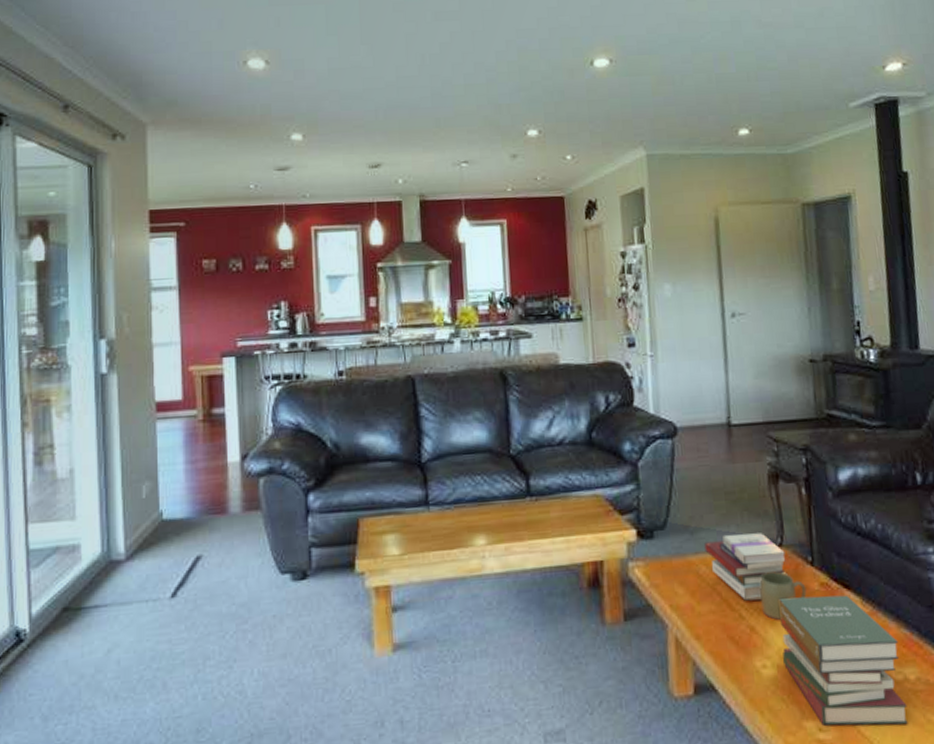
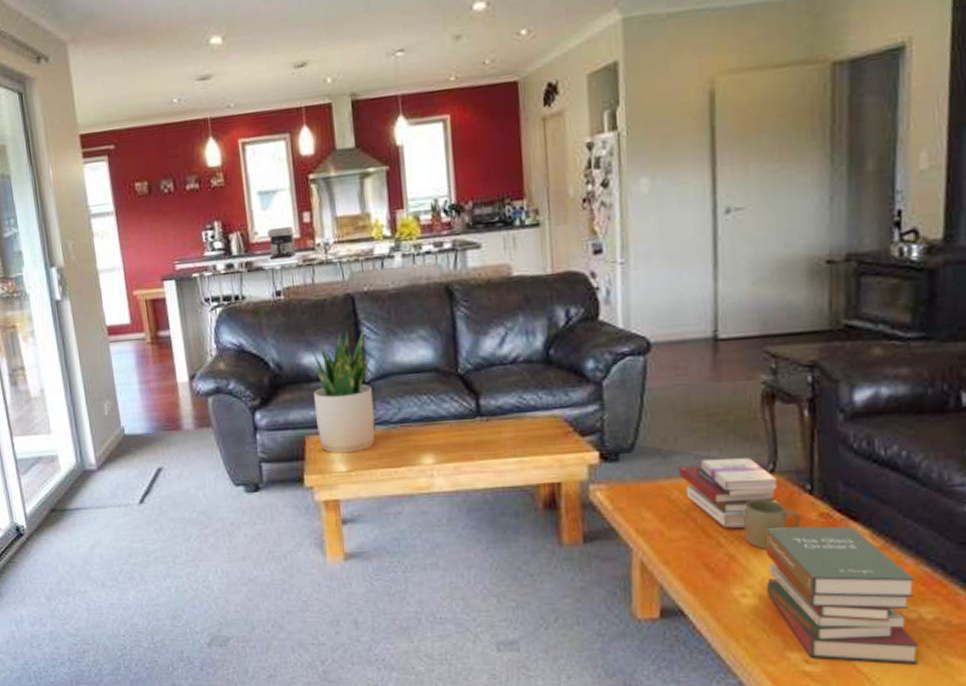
coffee maker: none [333,309,360,341] -> present [267,226,296,261]
planter: none [370,409,430,536] -> present [311,328,375,454]

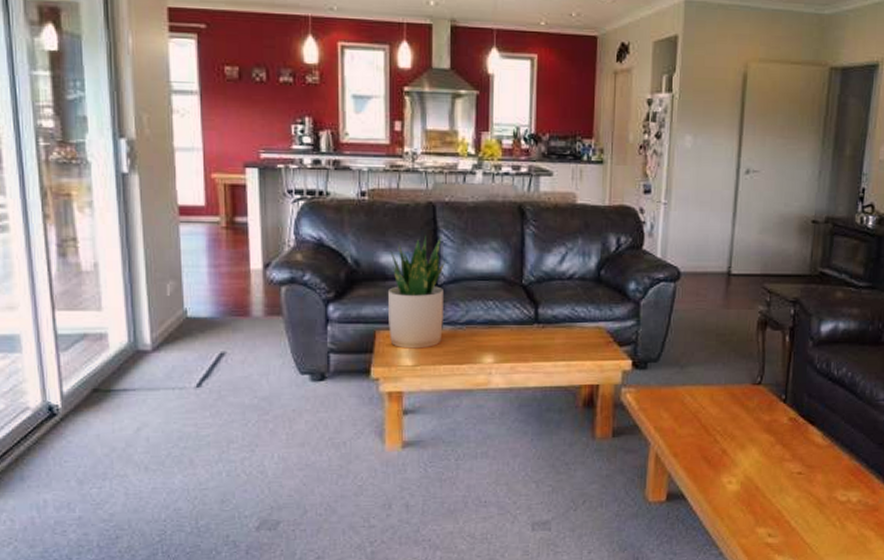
coffee maker: present [267,226,296,261] -> none [357,131,384,162]
books: present [678,458,779,528] -> none [692,370,763,428]
mug: present [743,499,802,549] -> none [735,405,777,446]
books: present [764,526,919,663] -> none [747,427,848,535]

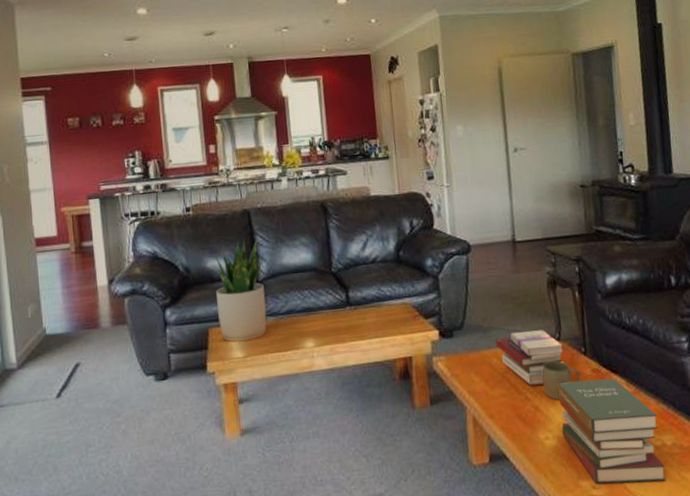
books: none [692,370,763,428] -> present [495,330,565,386]
mug: none [735,405,777,446] -> present [542,361,581,400]
books: none [747,427,848,535] -> present [557,378,666,484]

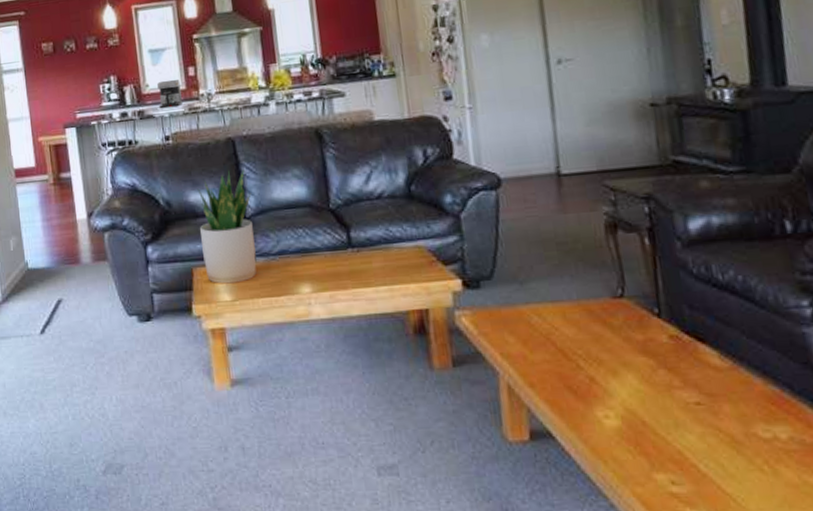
coffee maker: none [180,155,203,183] -> present [157,79,182,109]
books: present [495,330,565,386] -> none [535,284,631,351]
mug: present [542,361,581,400] -> none [598,323,654,371]
books: present [557,378,666,484] -> none [620,348,779,484]

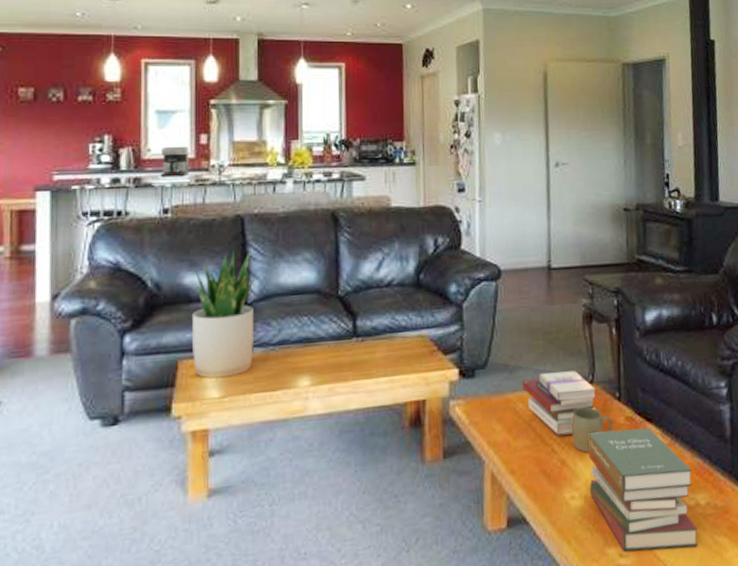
books: none [535,284,631,351] -> present [522,370,597,436]
mug: none [598,323,654,371] -> present [571,407,614,453]
books: none [620,348,779,484] -> present [587,427,698,552]

